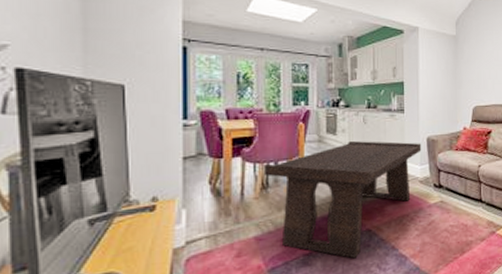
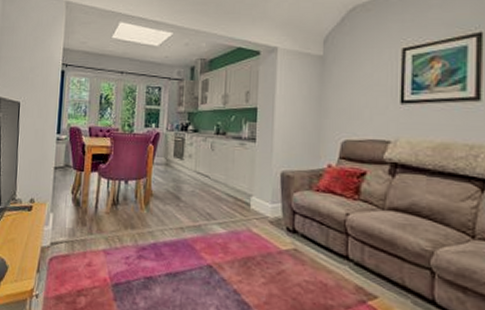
coffee table: present [263,140,422,259] -> none [115,167,274,294]

